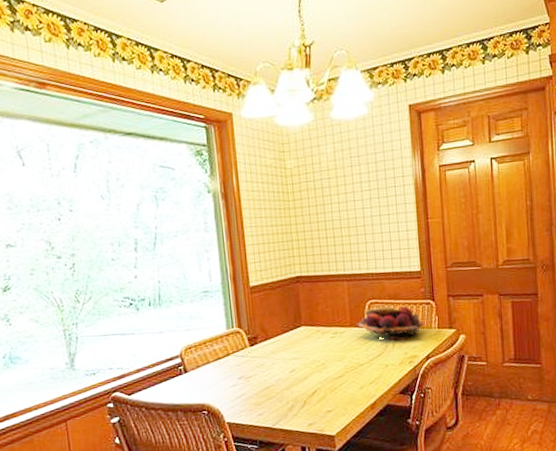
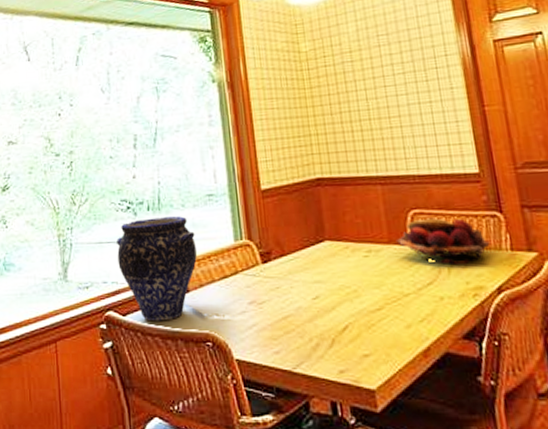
vase: none [120,310,194,398] -> present [117,216,197,322]

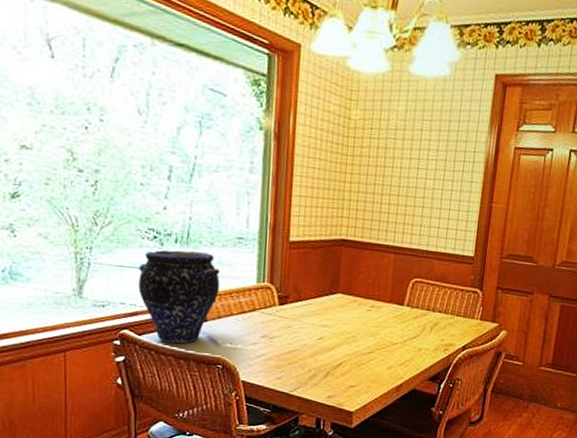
fruit basket: present [397,218,490,265] -> none [397,286,467,326]

